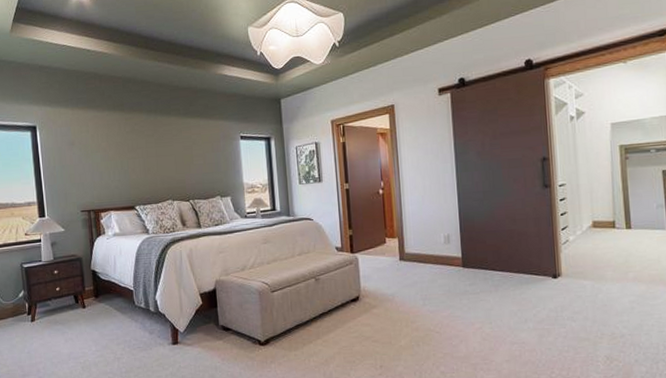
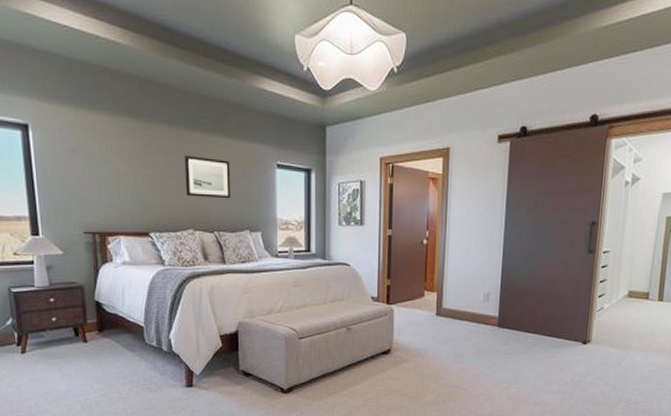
wall art: none [161,136,203,172] -> present [184,155,231,199]

